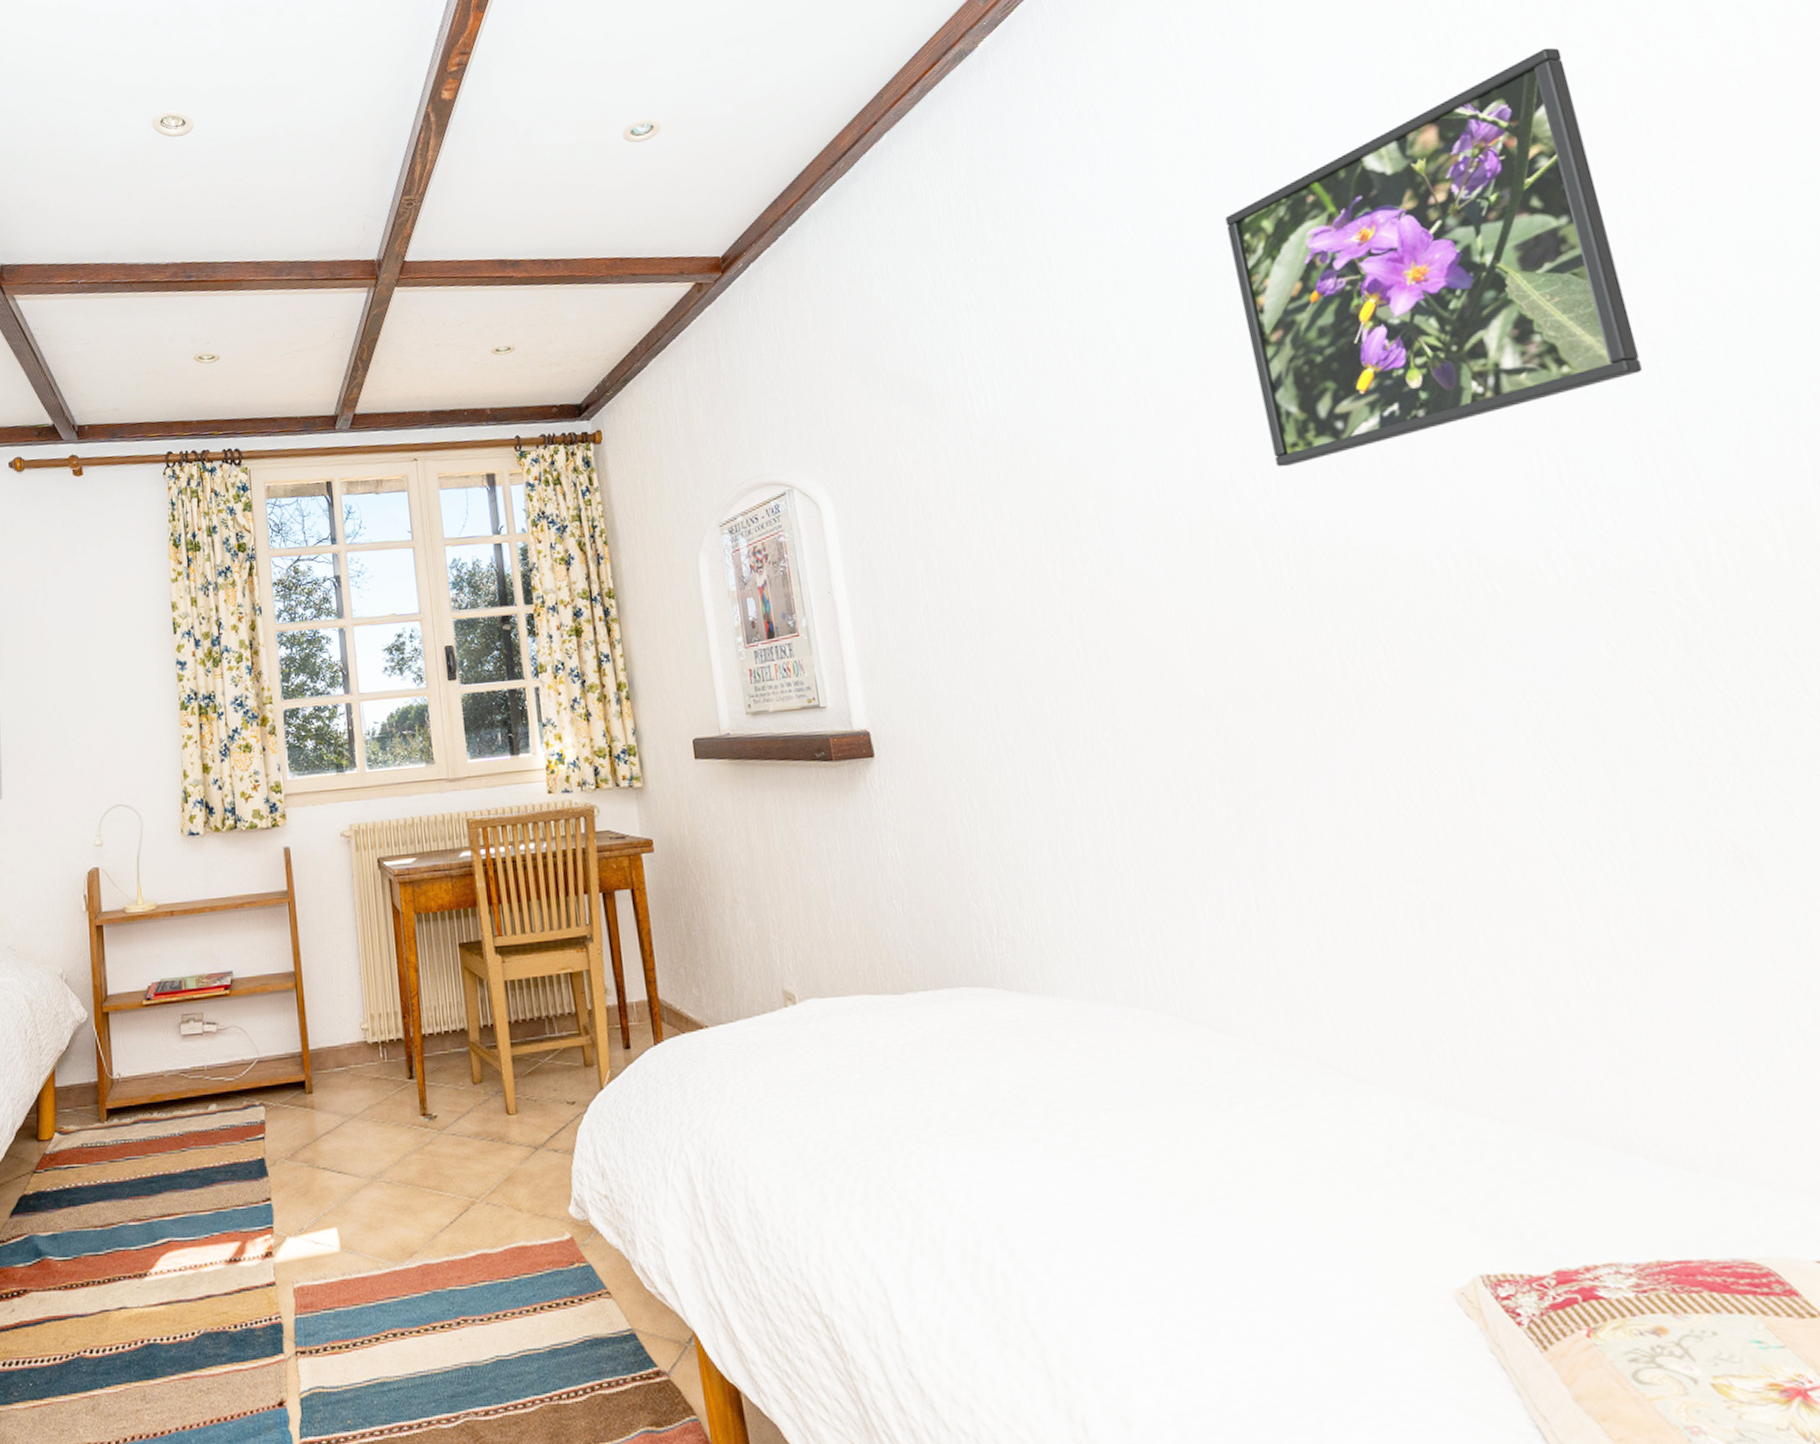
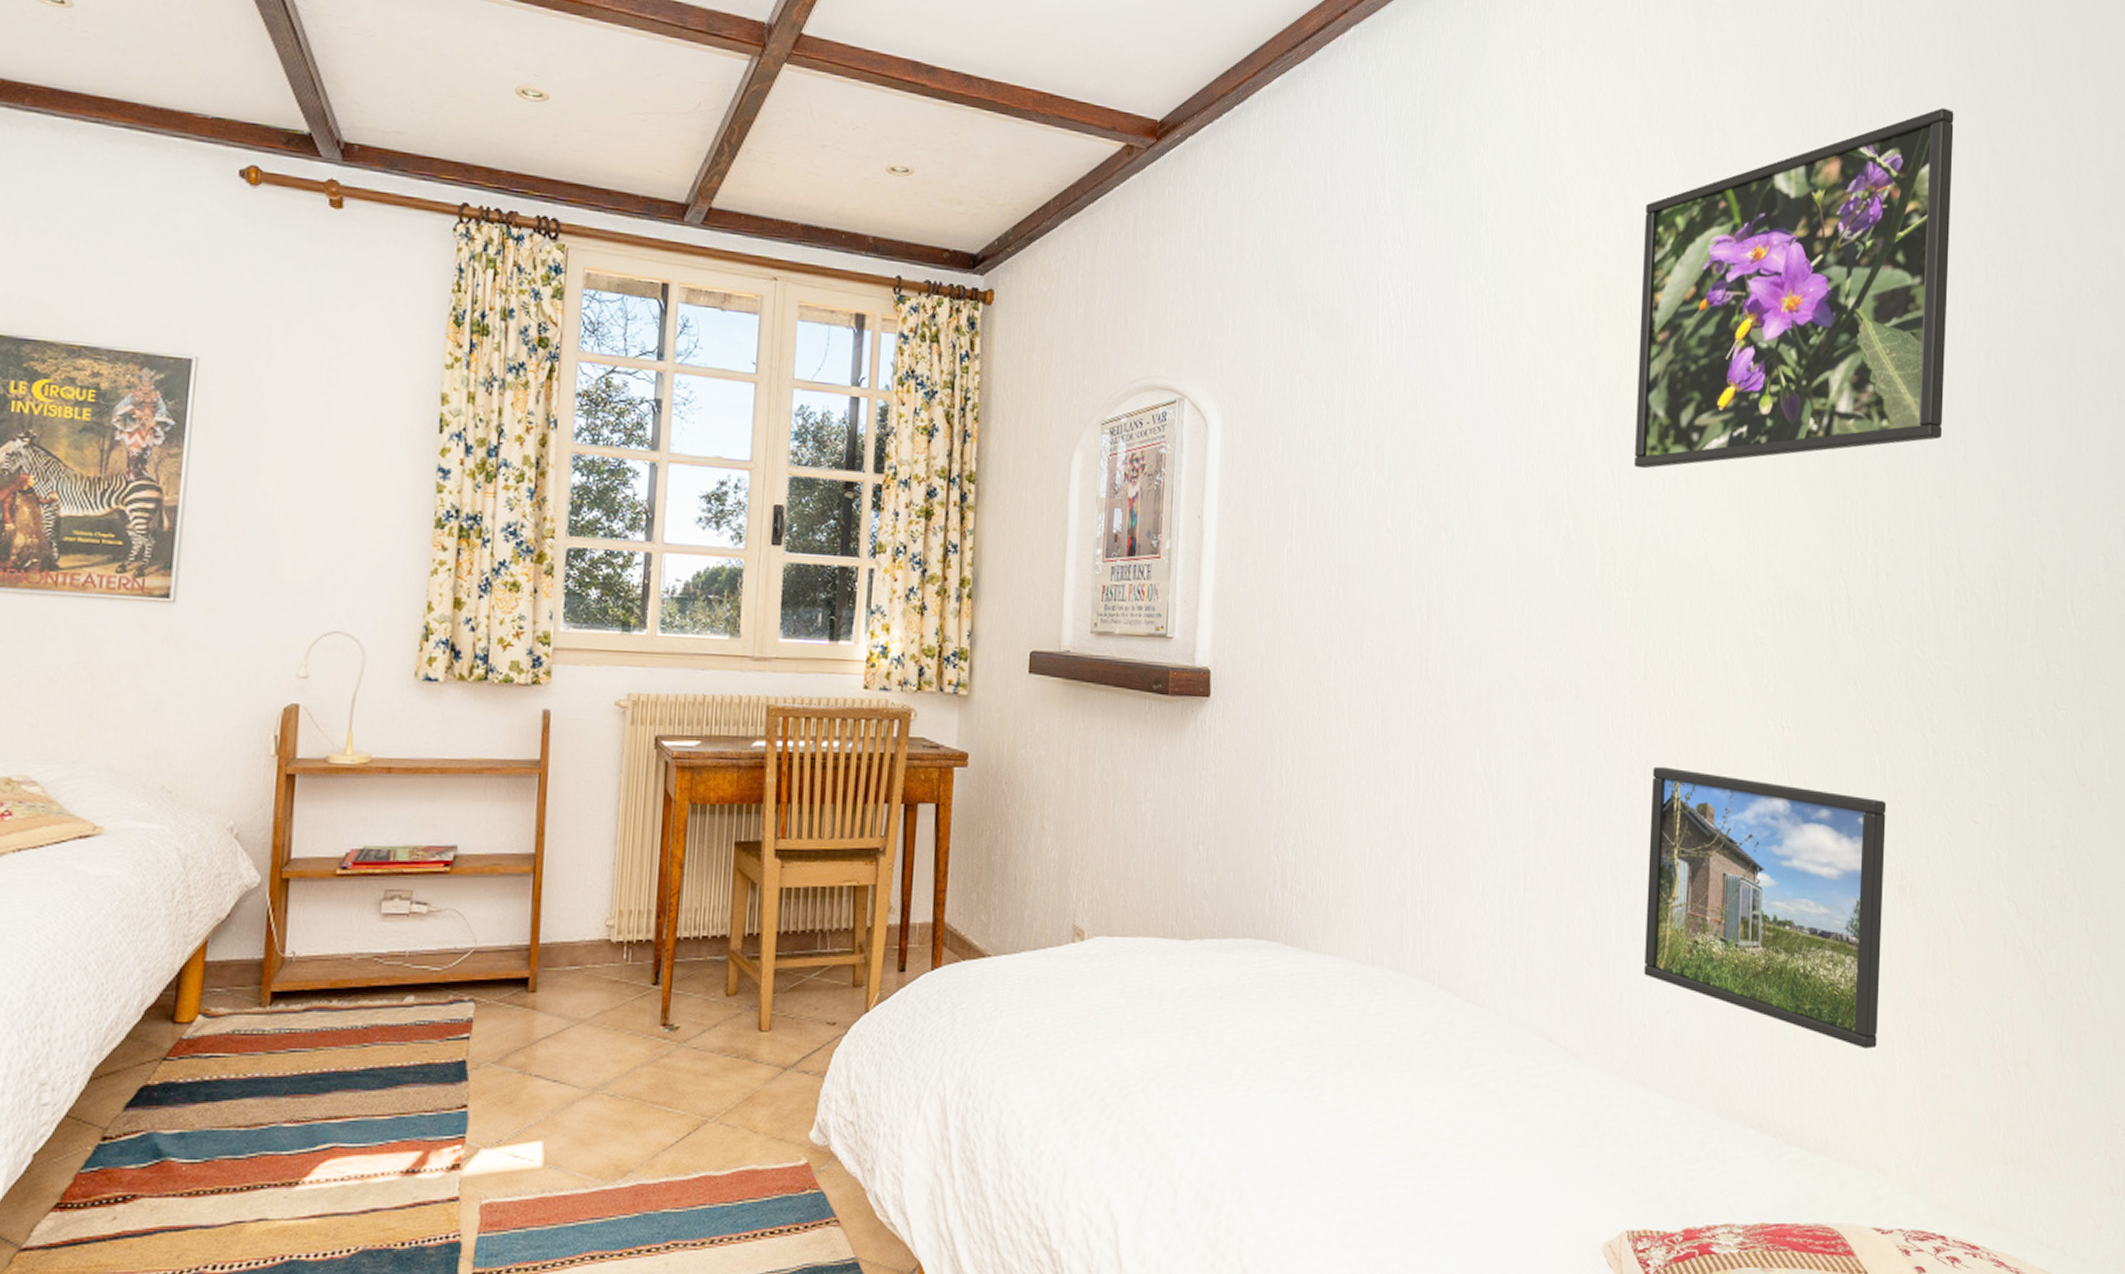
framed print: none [1379,762,1757,1048] -> present [1644,766,1886,1049]

